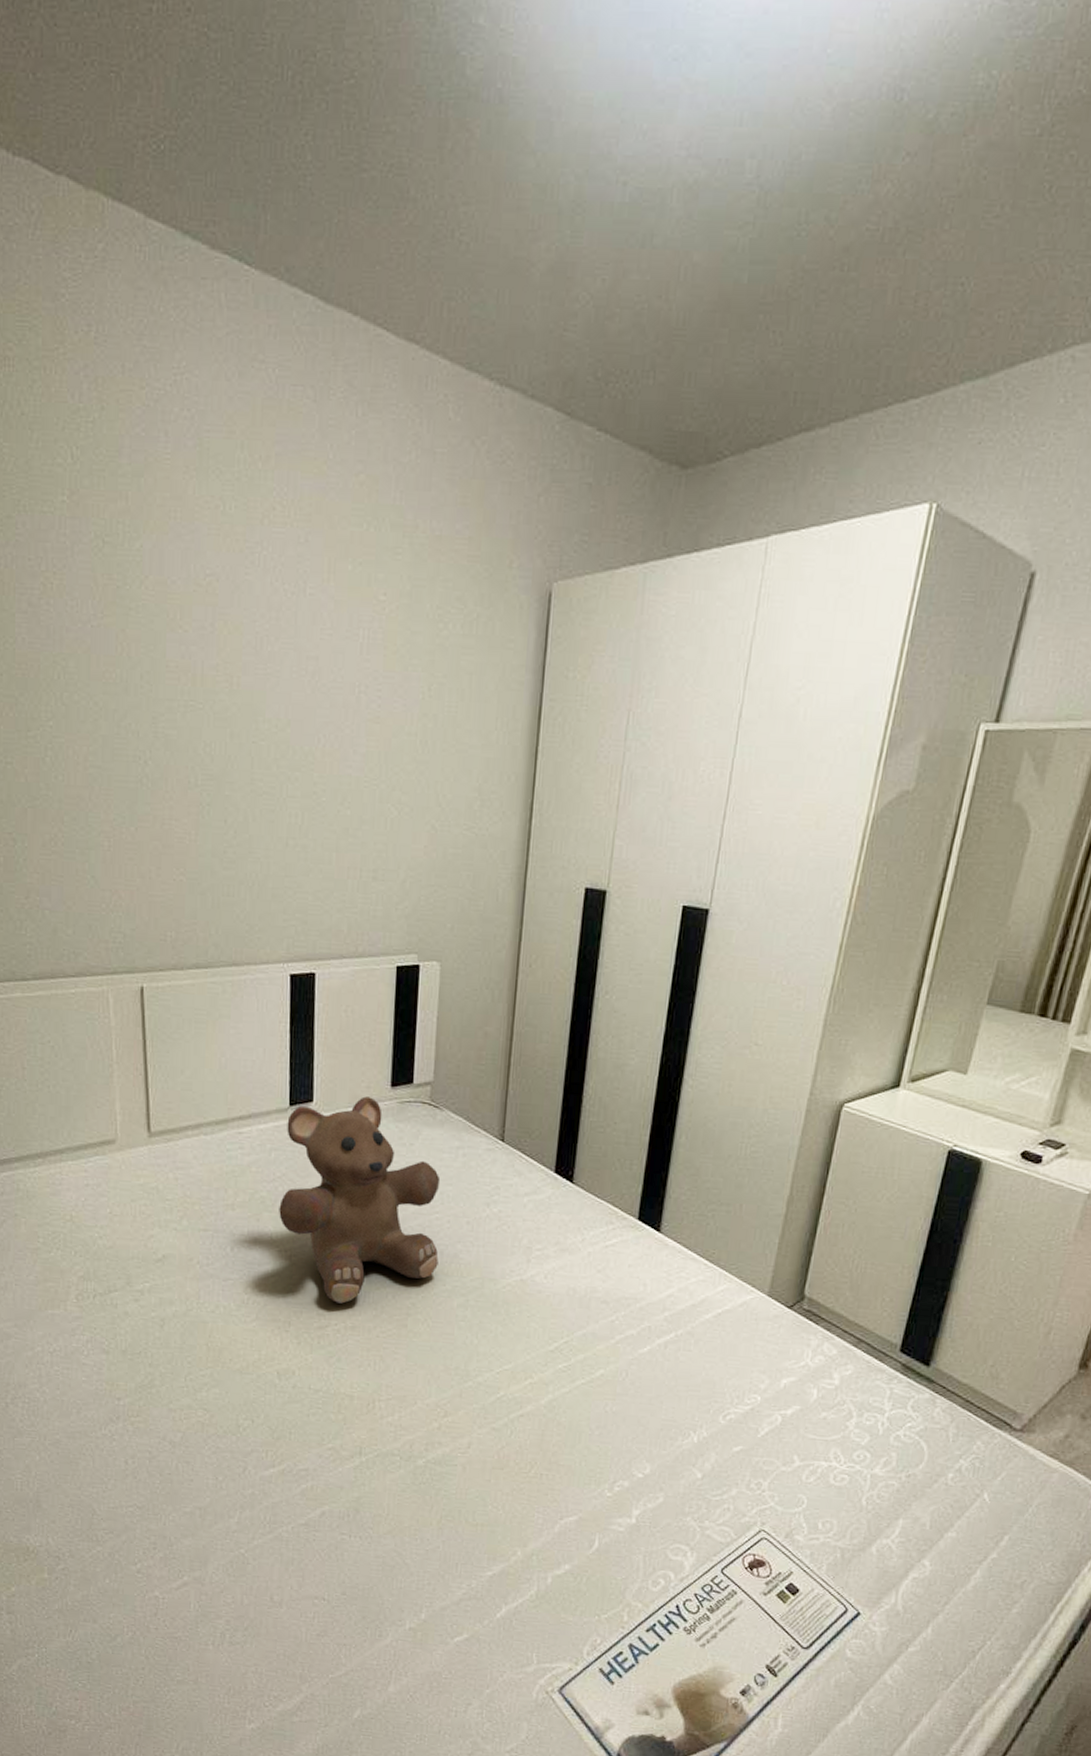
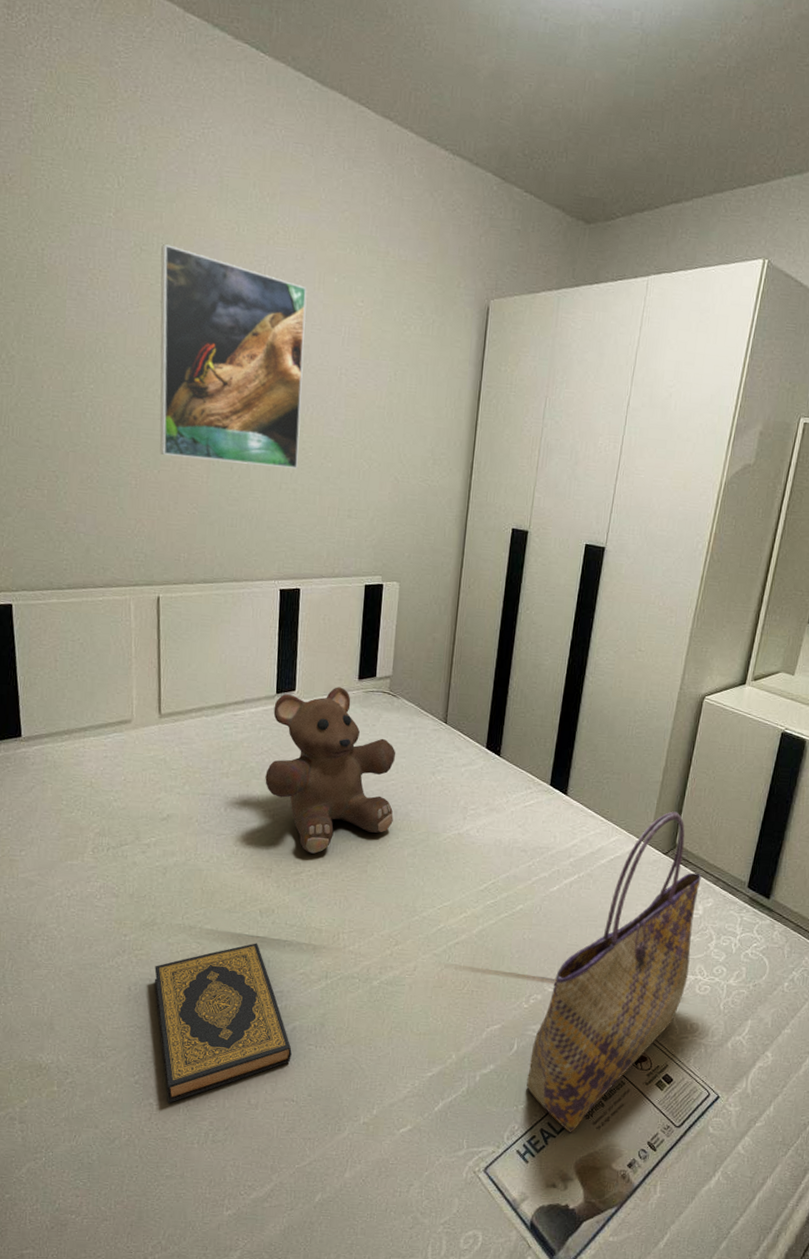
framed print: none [128,533,314,819] -> present [160,244,308,469]
hardback book: none [154,1411,321,1597] -> present [154,943,292,1103]
tote bag: none [611,1253,838,1650] -> present [526,811,702,1133]

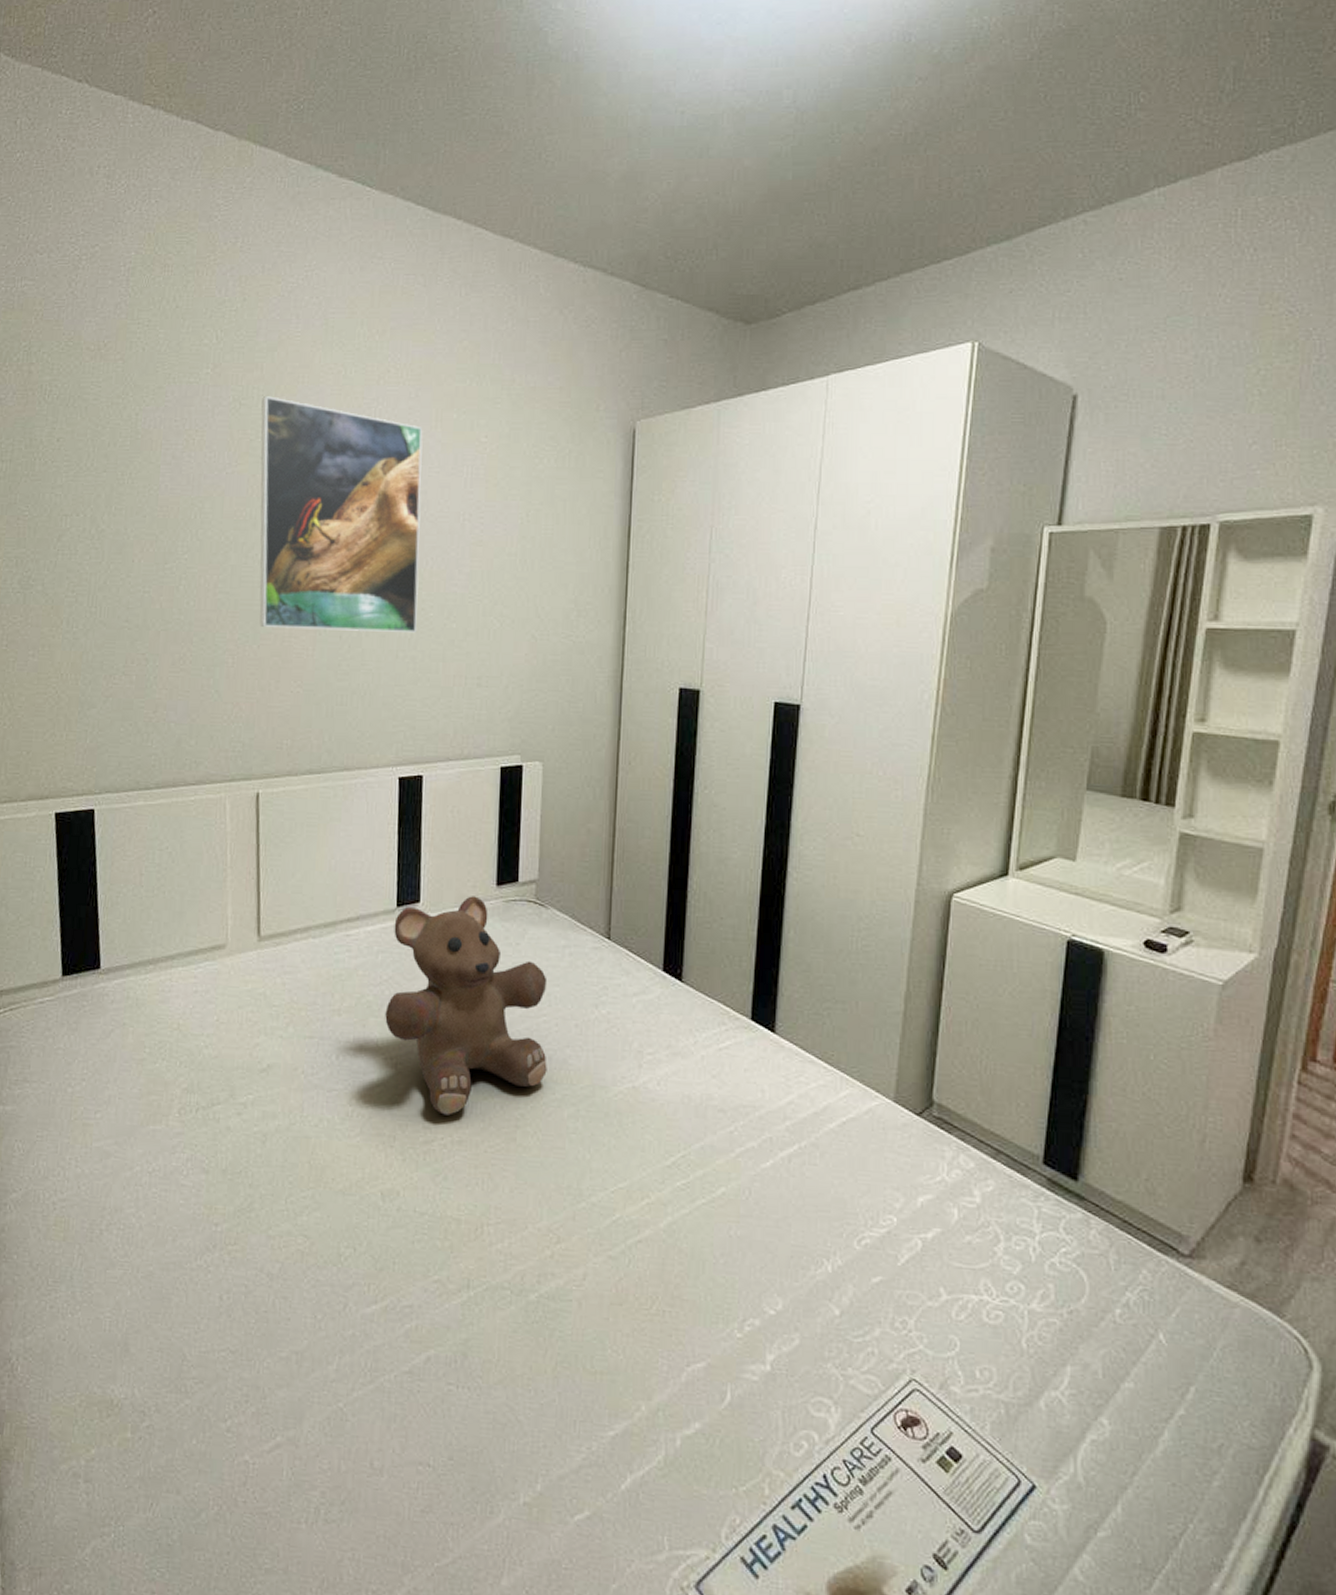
hardback book: present [154,943,292,1103] -> none [251,1237,426,1462]
tote bag: present [526,811,702,1133] -> none [748,1054,974,1534]

